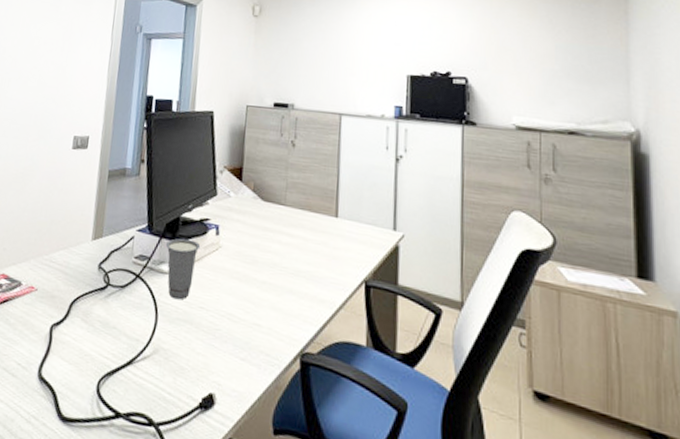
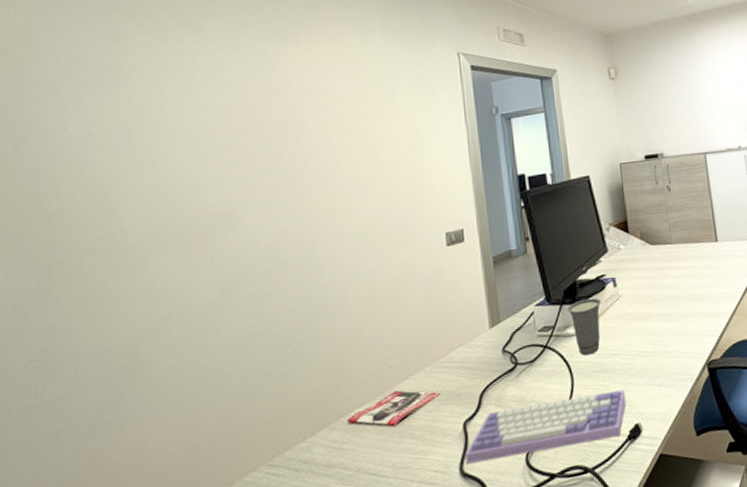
keyboard: none [44,325,206,401] -> present [465,389,627,464]

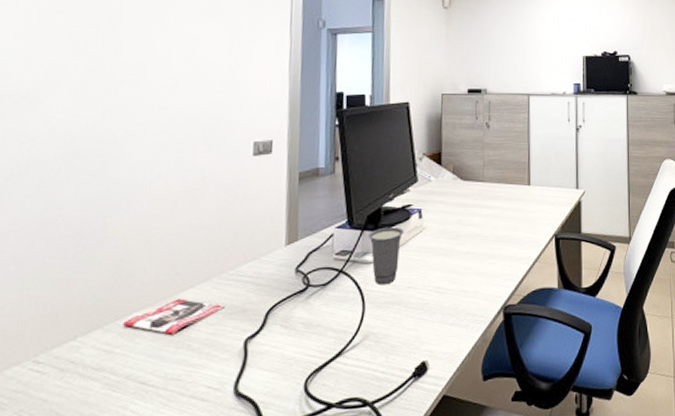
keyboard: present [465,389,627,464] -> none [241,324,417,383]

